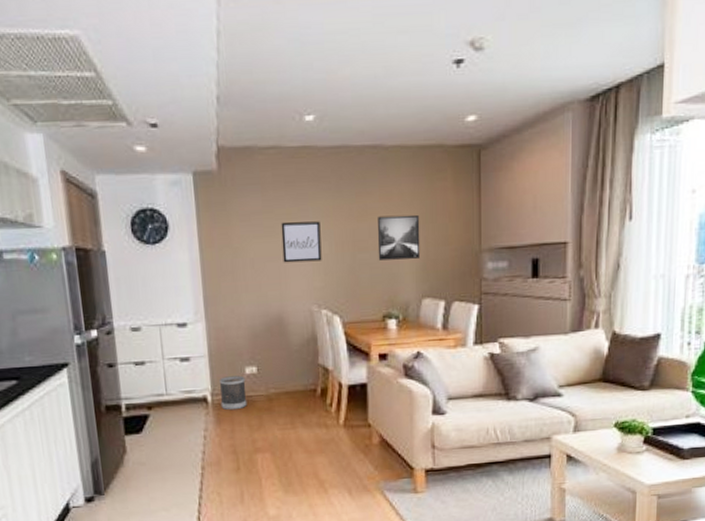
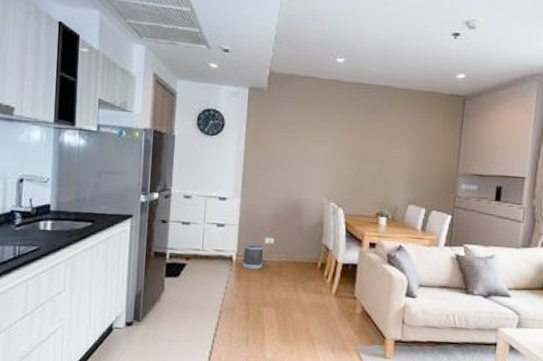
wall art: present [281,221,322,263] -> none [306,132,338,165]
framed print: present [377,214,421,261] -> none [378,138,414,174]

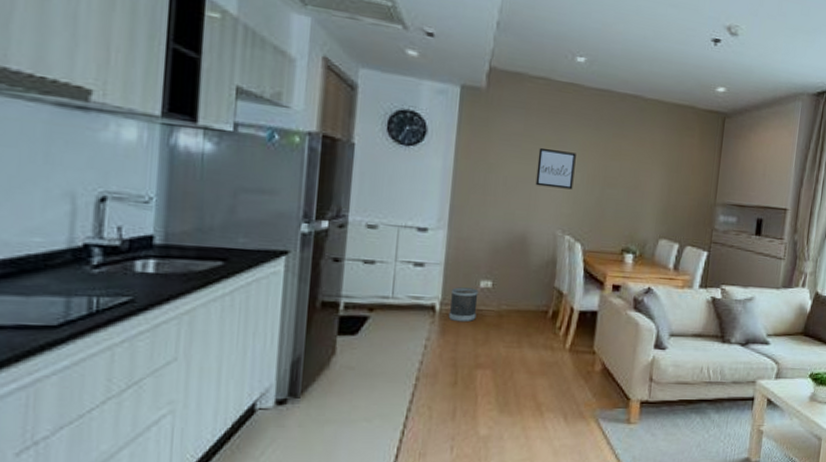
wall art: none [306,132,338,165] -> present [535,147,576,190]

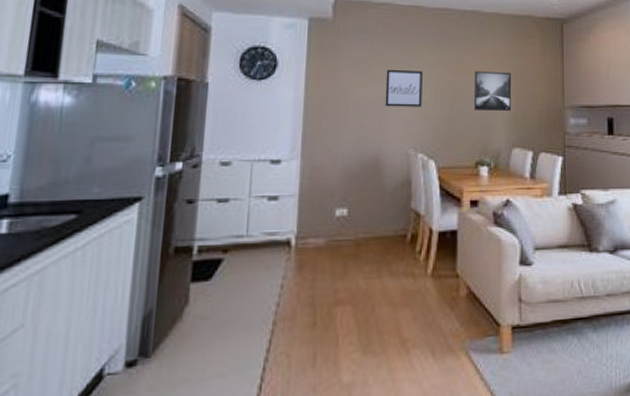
wastebasket: present [448,287,479,323] -> none [304,218,335,256]
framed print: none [624,158,667,202] -> present [473,71,512,111]

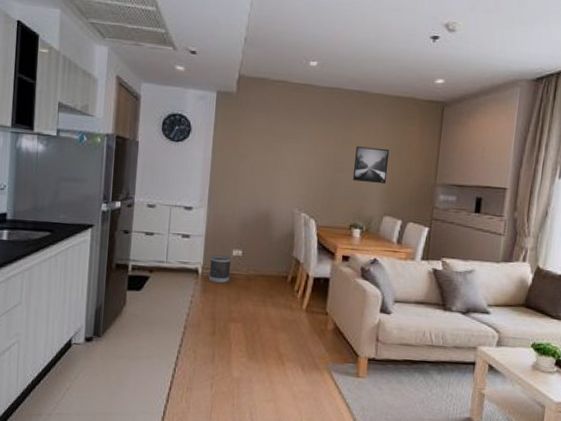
wastebasket: none [304,218,335,256] -> present [208,255,232,284]
wall art: present [385,69,423,107] -> none [276,139,310,174]

